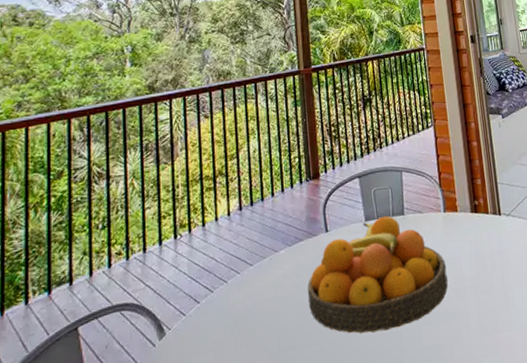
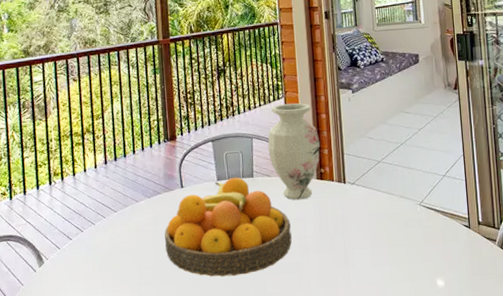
vase: none [418,131,473,238] -> present [267,103,321,201]

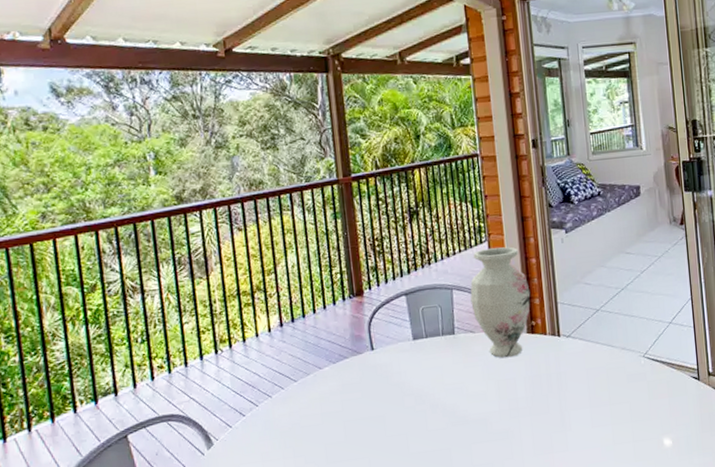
fruit bowl: present [164,177,292,277] -> none [353,335,501,449]

